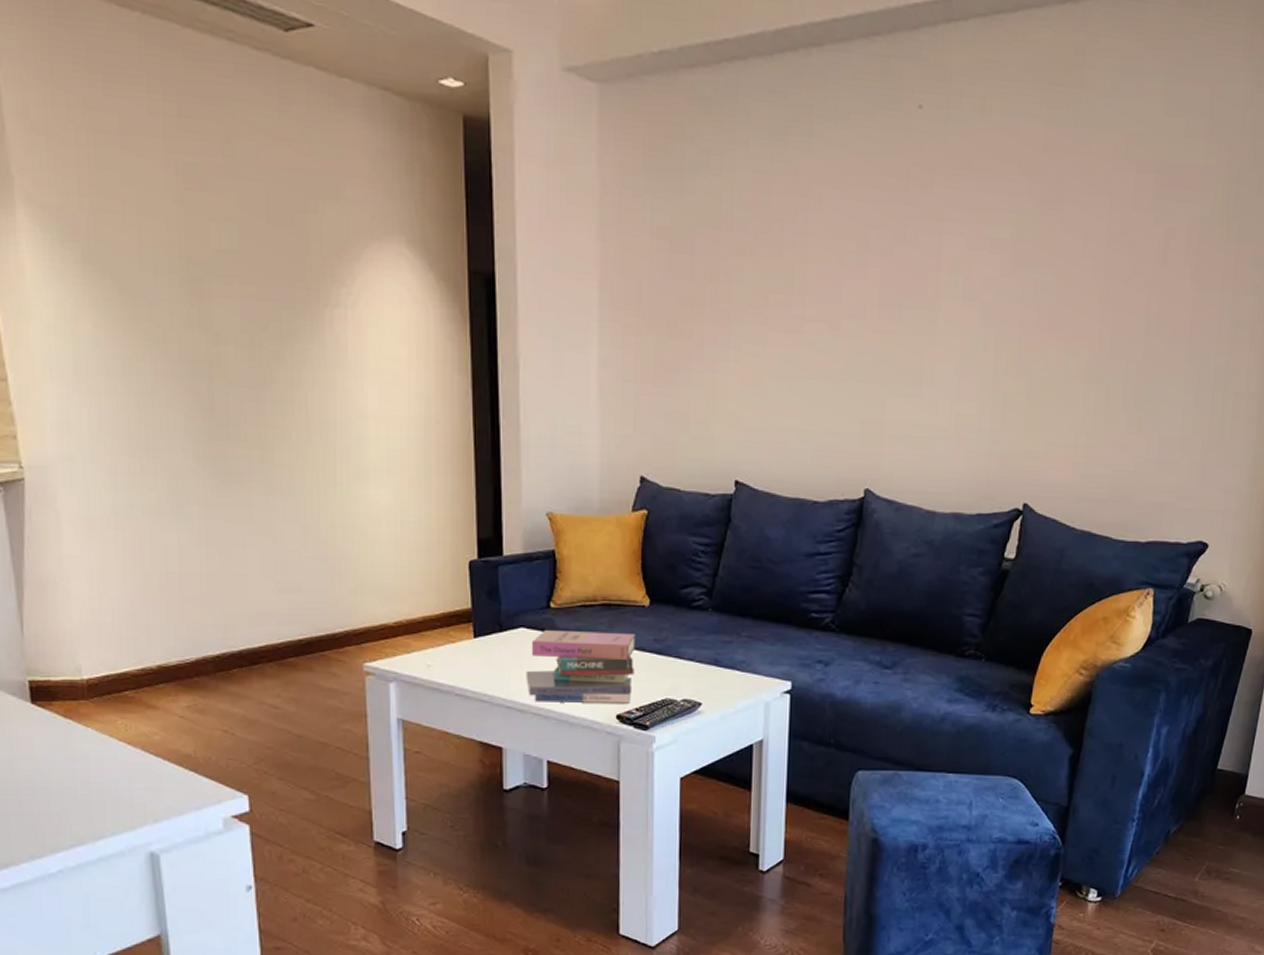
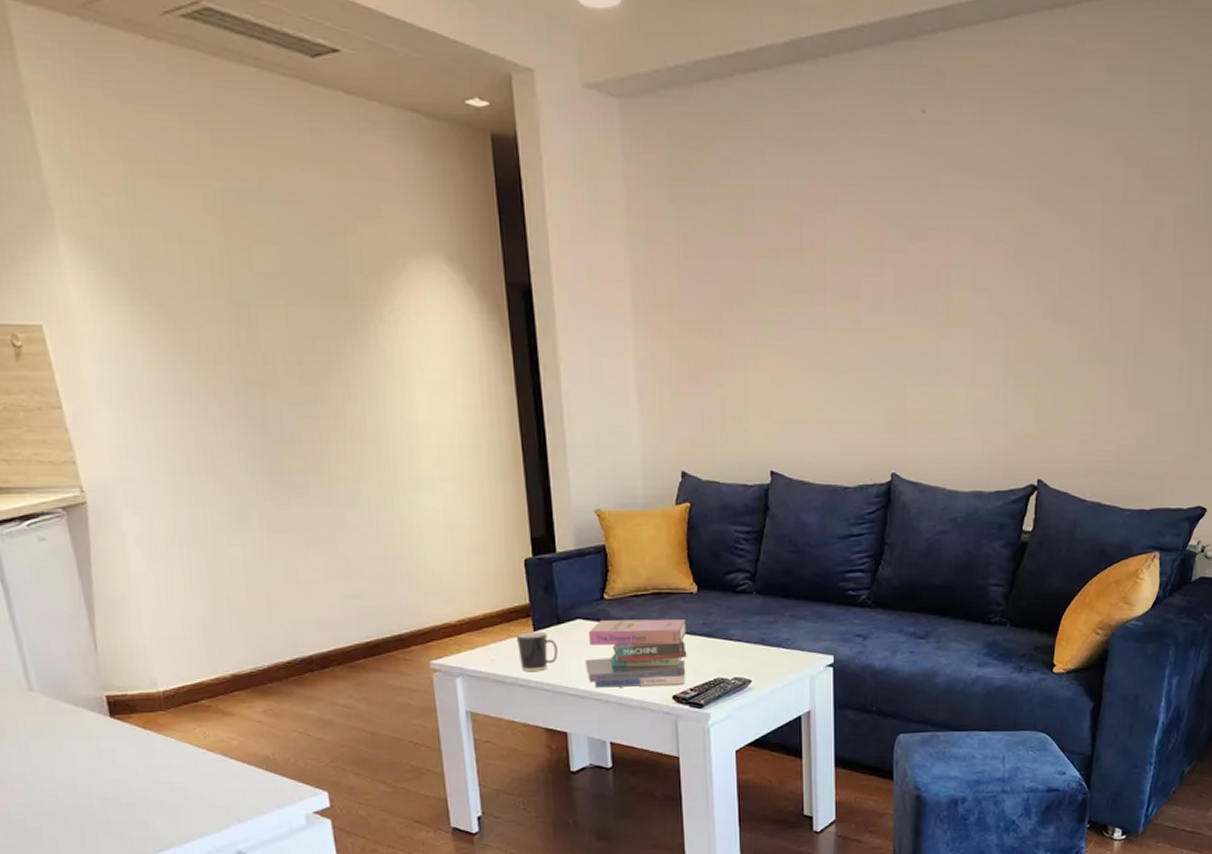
mug: none [455,638,498,681] -> present [516,631,558,672]

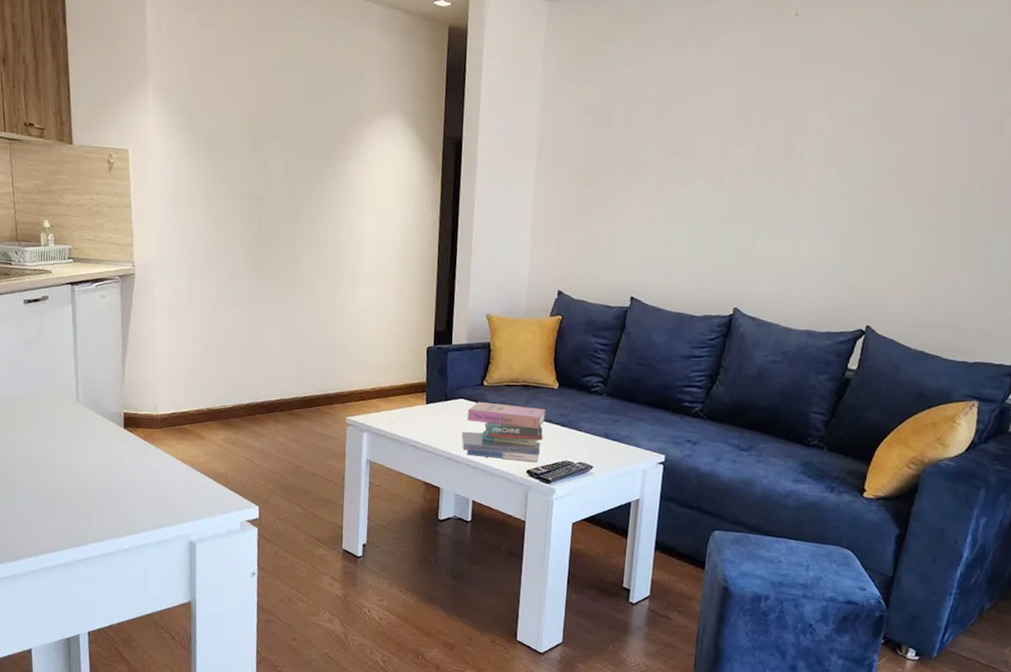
mug: present [516,631,558,672] -> none [412,404,442,436]

